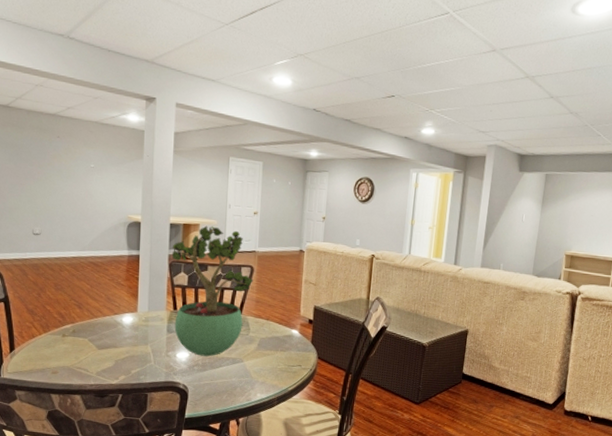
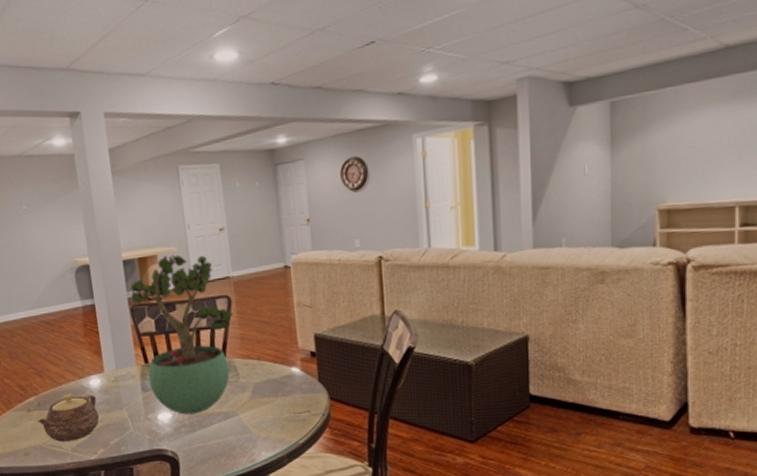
teapot: none [69,326,126,367] -> present [37,394,100,442]

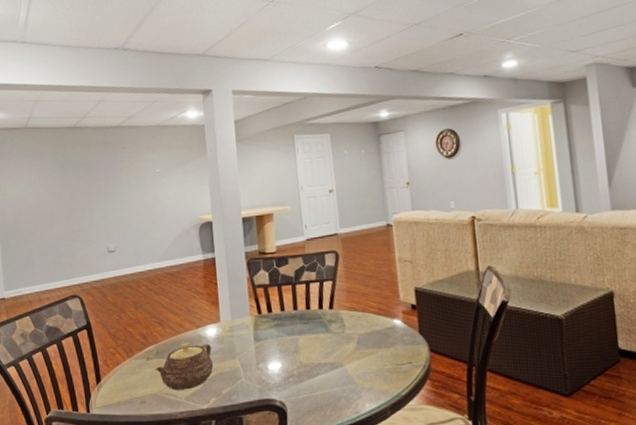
potted plant: present [129,254,233,415] -> none [247,213,340,365]

